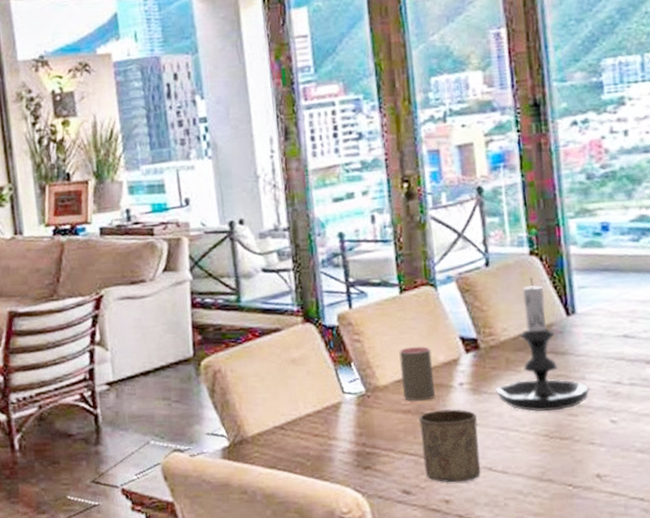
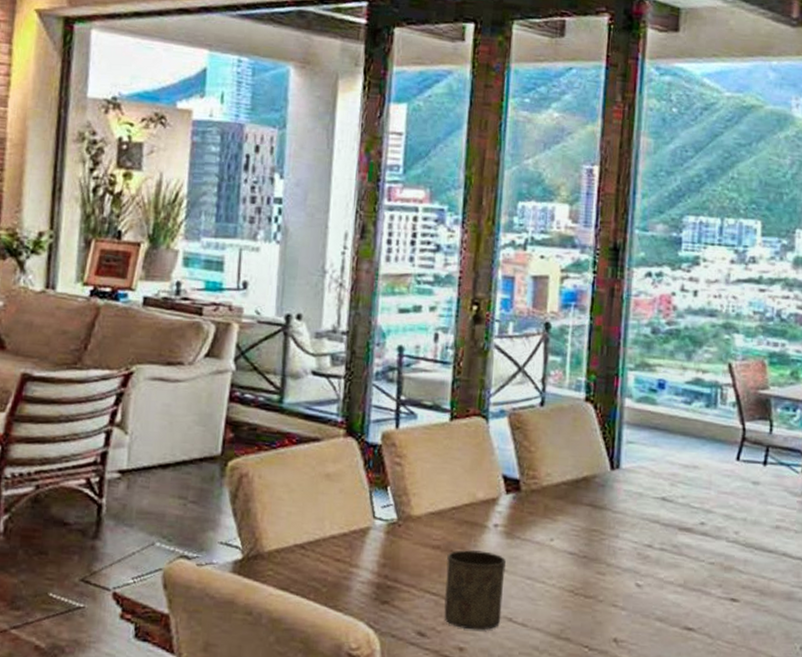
cup: present [399,346,435,401] -> none [436,478,472,538]
candle holder: present [494,277,590,412] -> none [528,424,621,567]

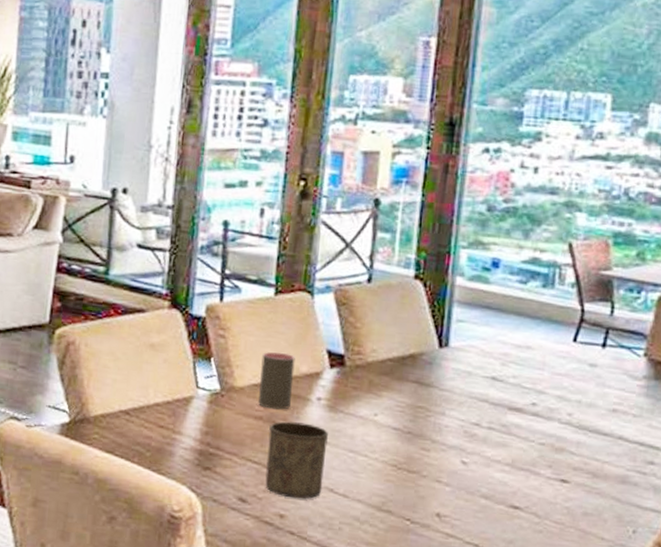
cup: none [436,478,472,538] -> present [258,351,295,410]

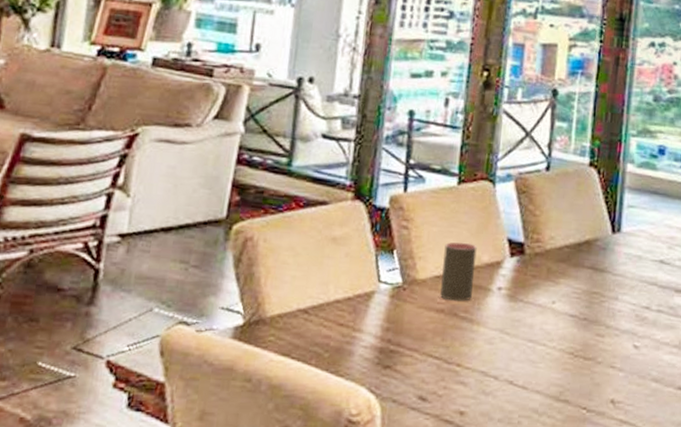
cup: present [265,421,328,499] -> none [445,313,508,394]

